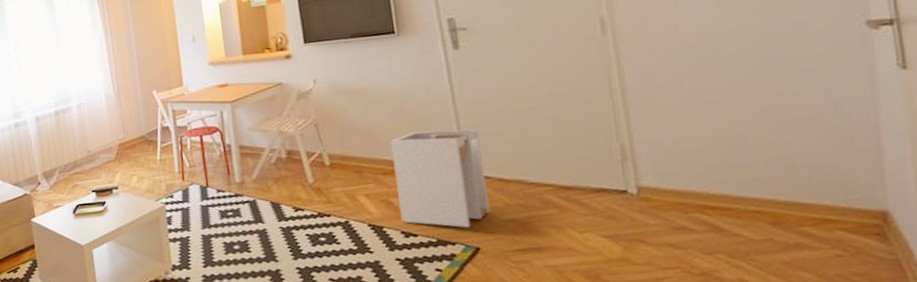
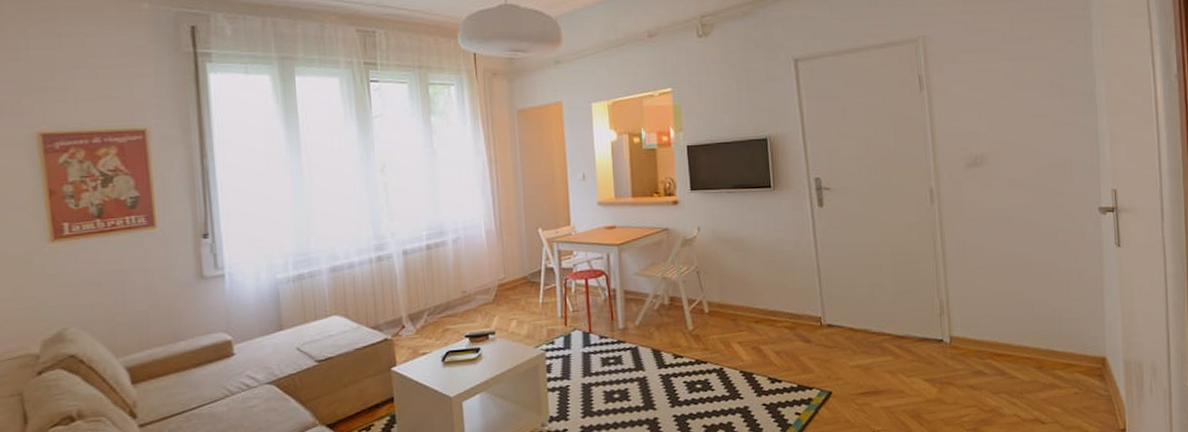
laundry hamper: present [391,129,489,227] -> none [763,282,840,373]

